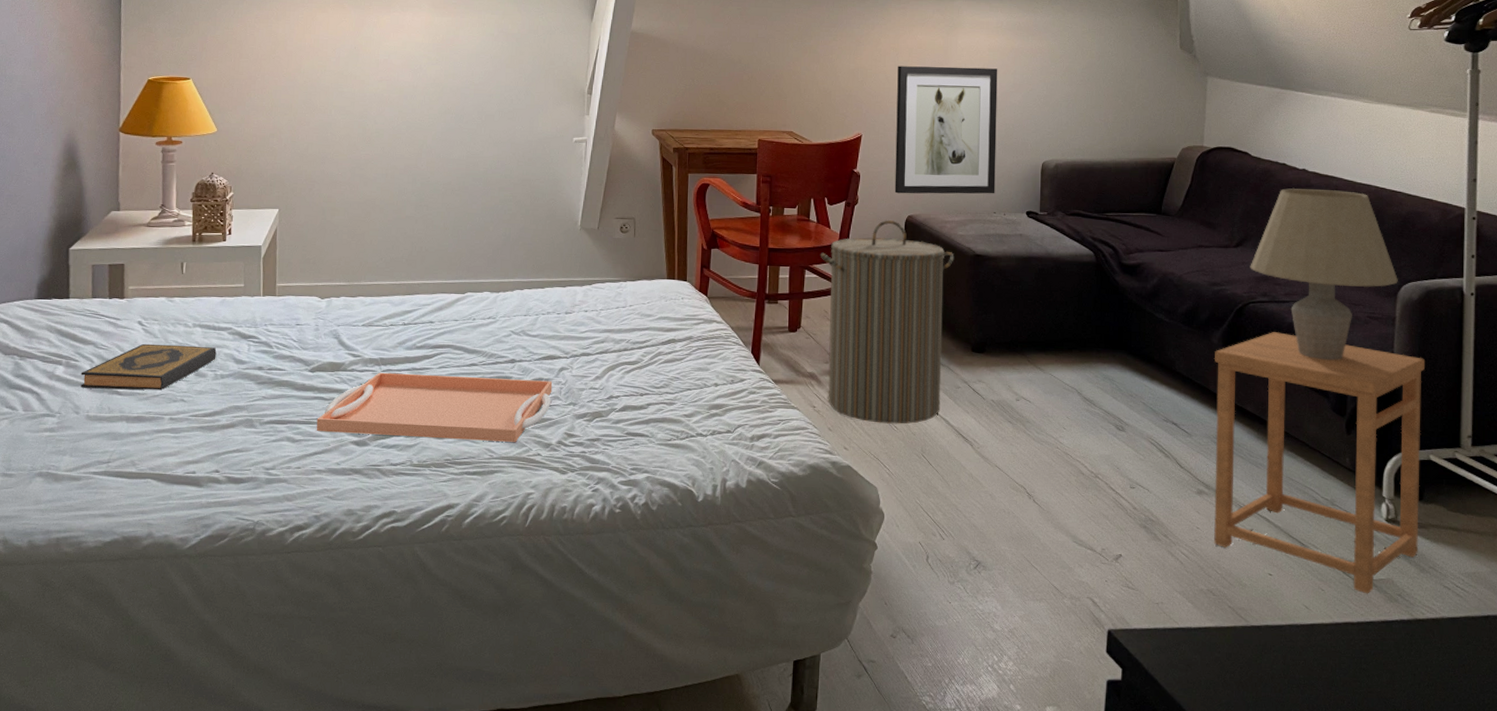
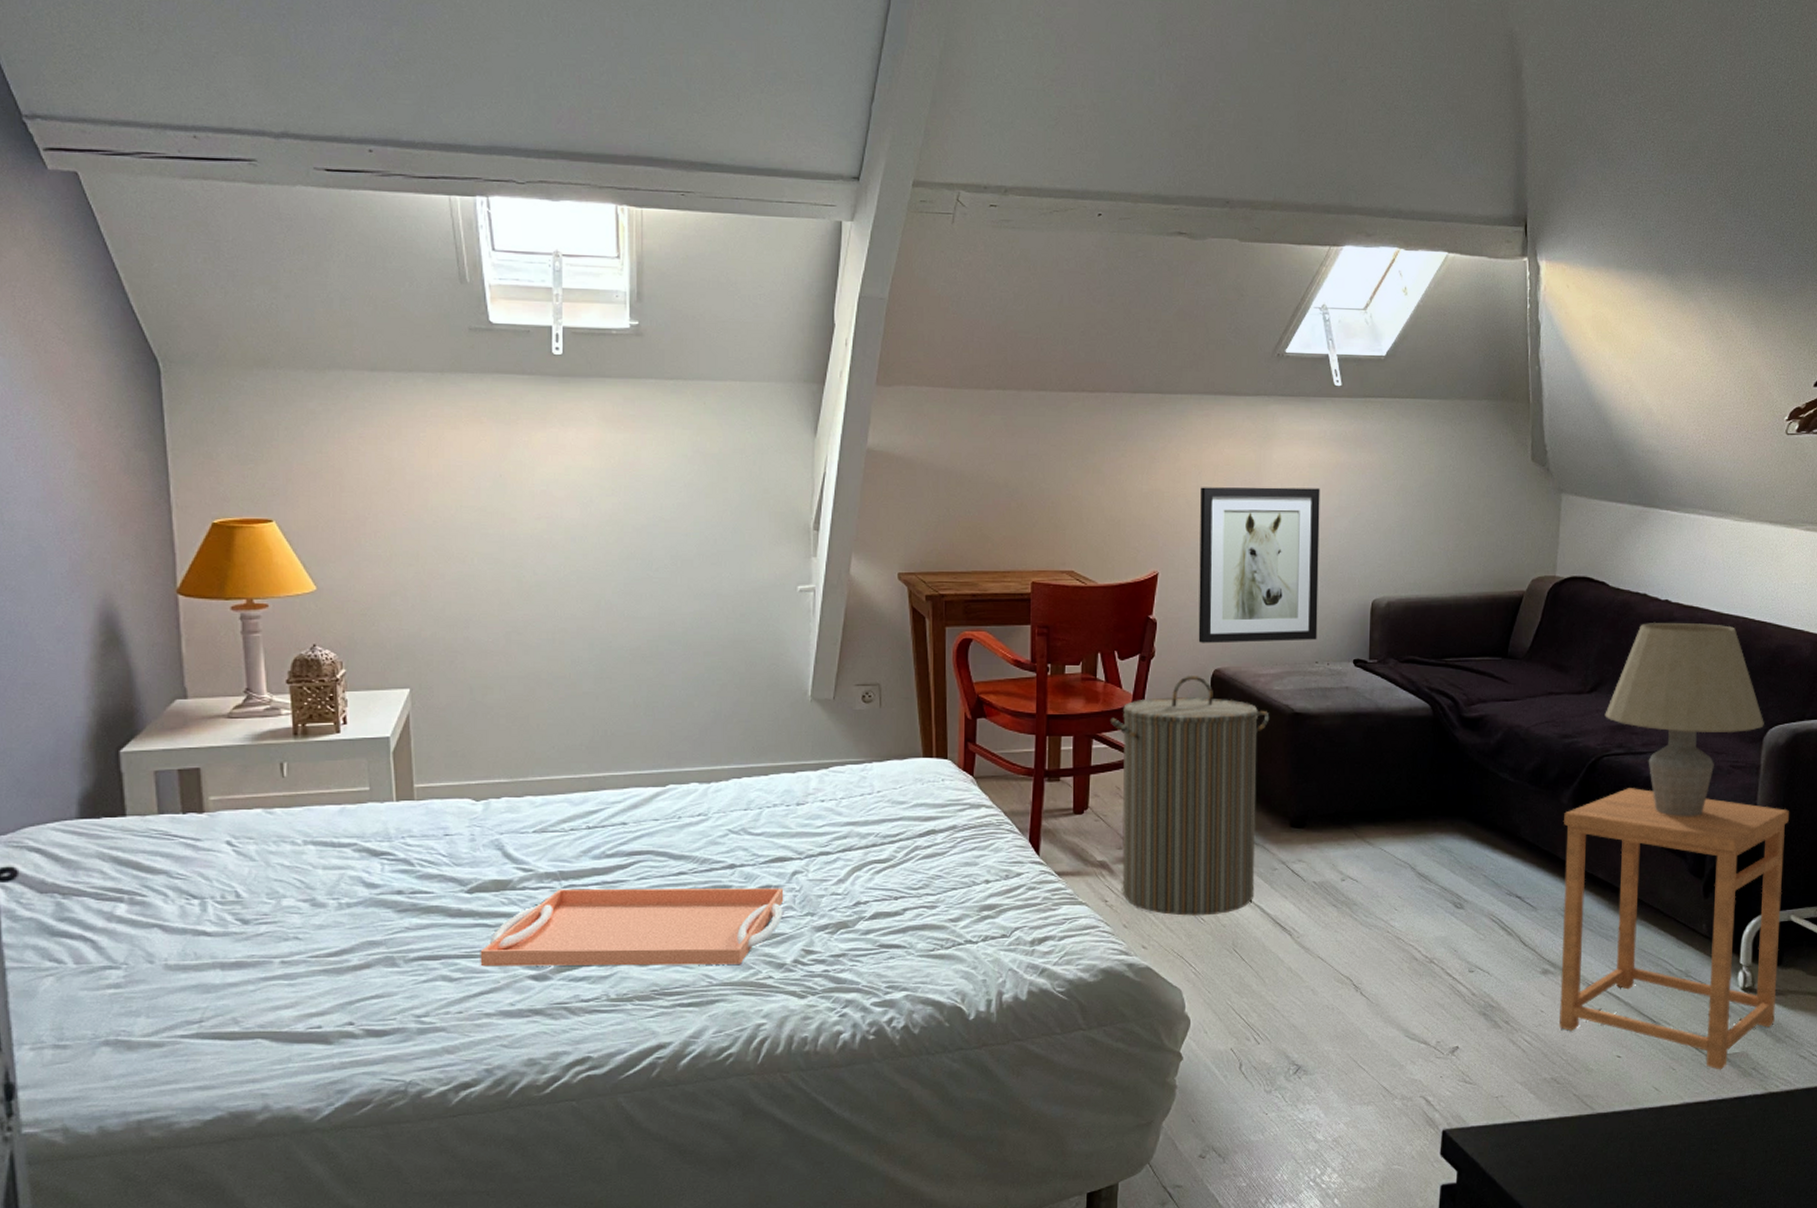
hardback book: present [81,343,217,390] -> none [151,868,338,930]

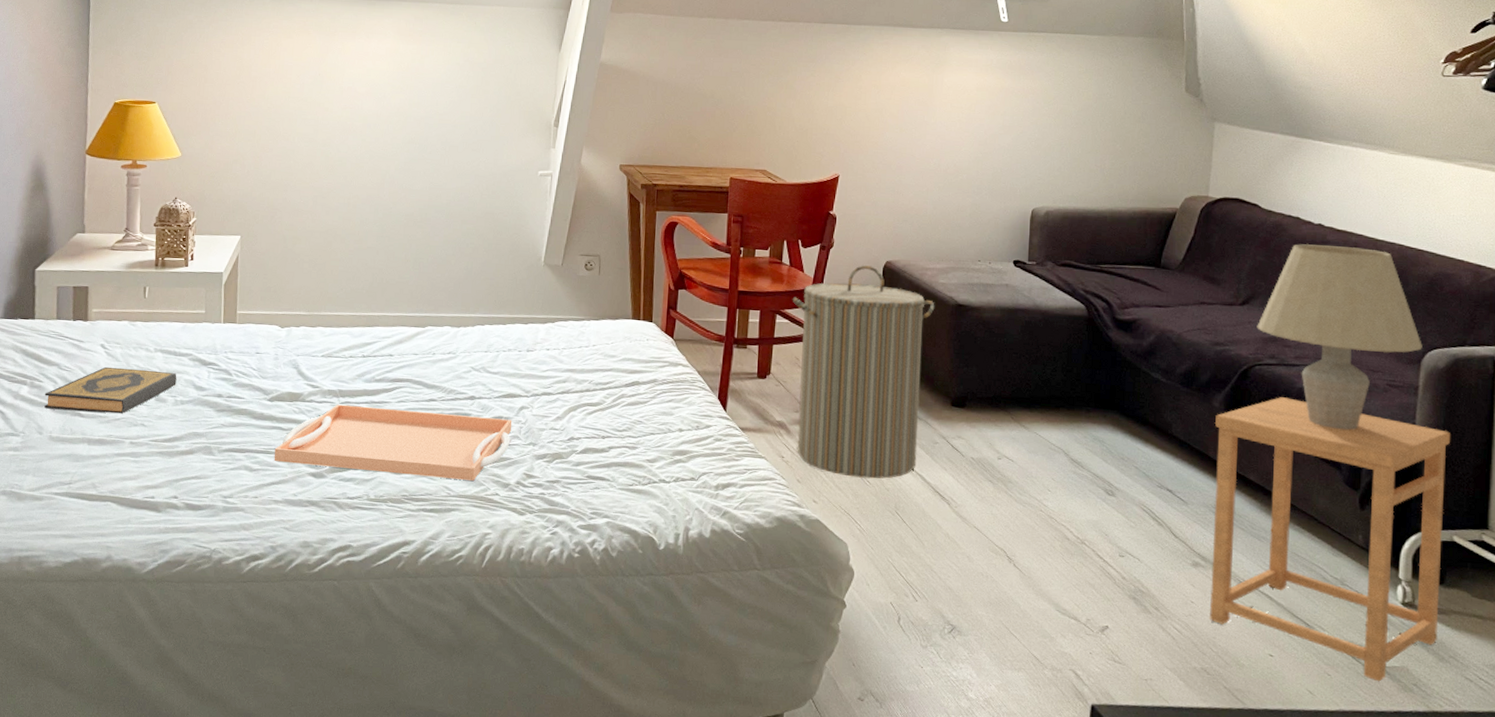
hardback book: none [151,868,338,930] -> present [44,366,177,414]
wall art: present [1198,487,1320,644] -> none [872,104,986,241]

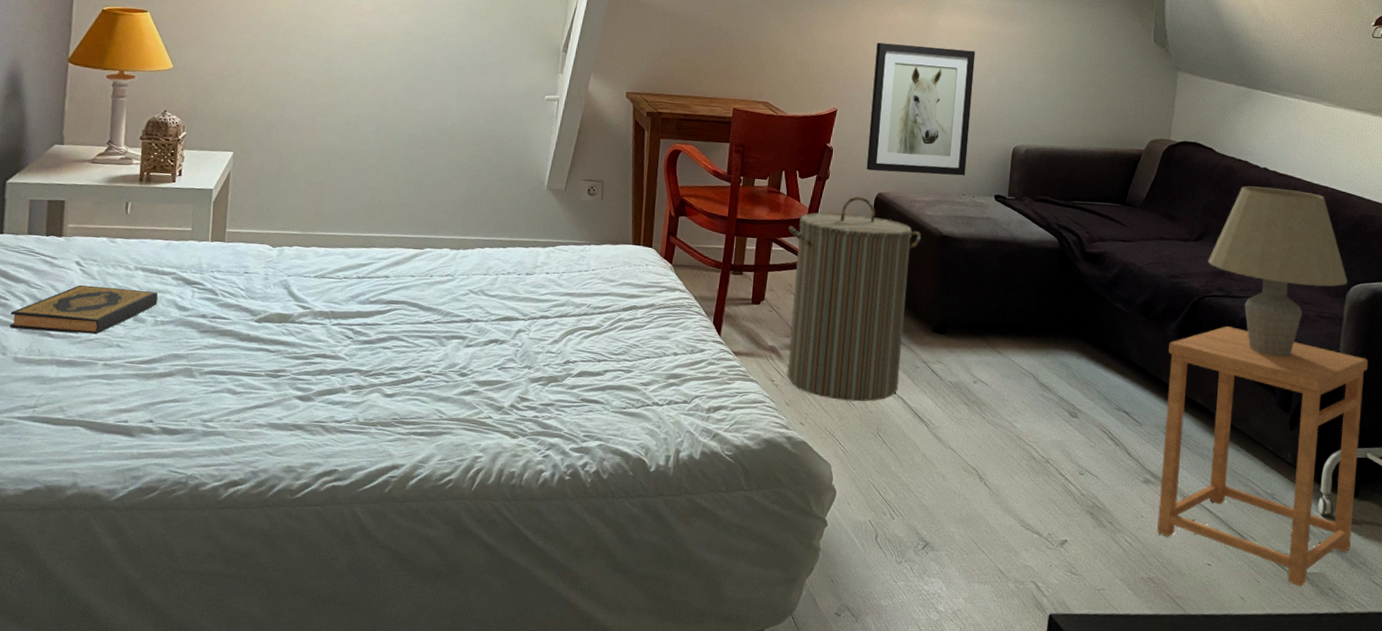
serving tray: present [273,404,513,481] -> none [259,326,509,404]
wall art: none [872,104,986,241] -> present [866,42,976,176]

